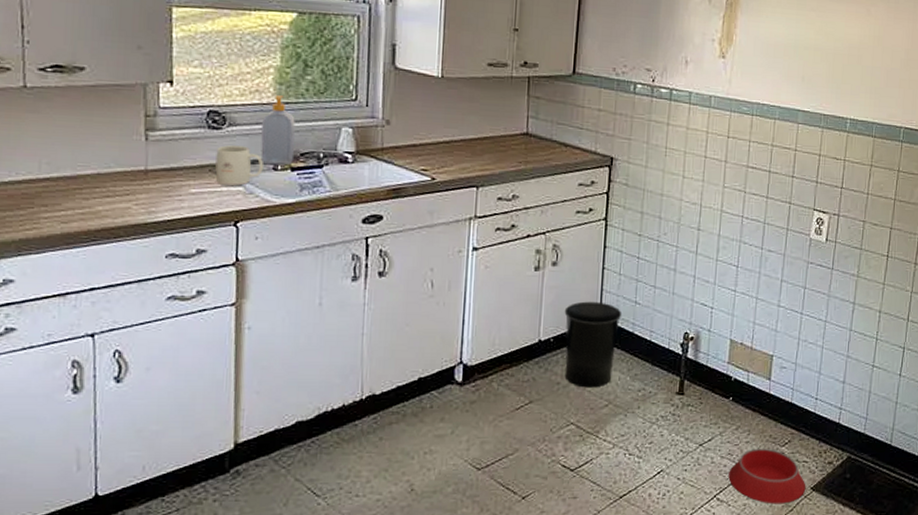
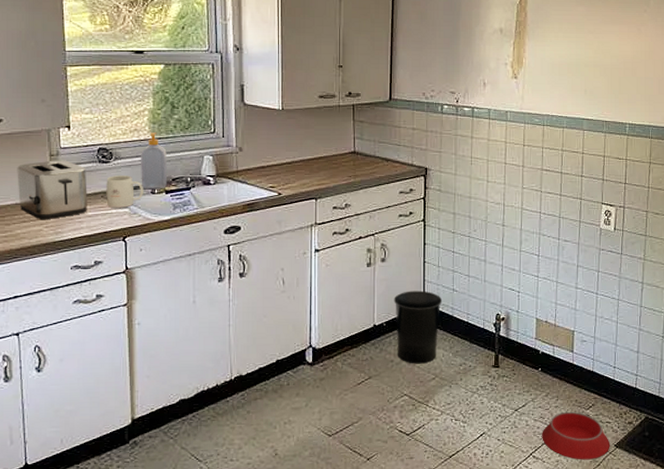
toaster: none [101,122,192,196] -> present [17,160,87,220]

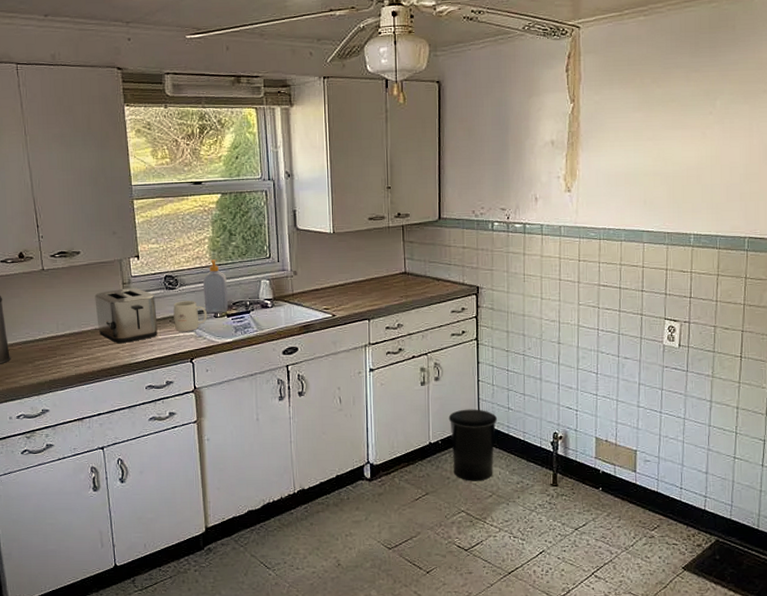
pet bowl: present [542,411,610,460] -> none [604,532,678,582]

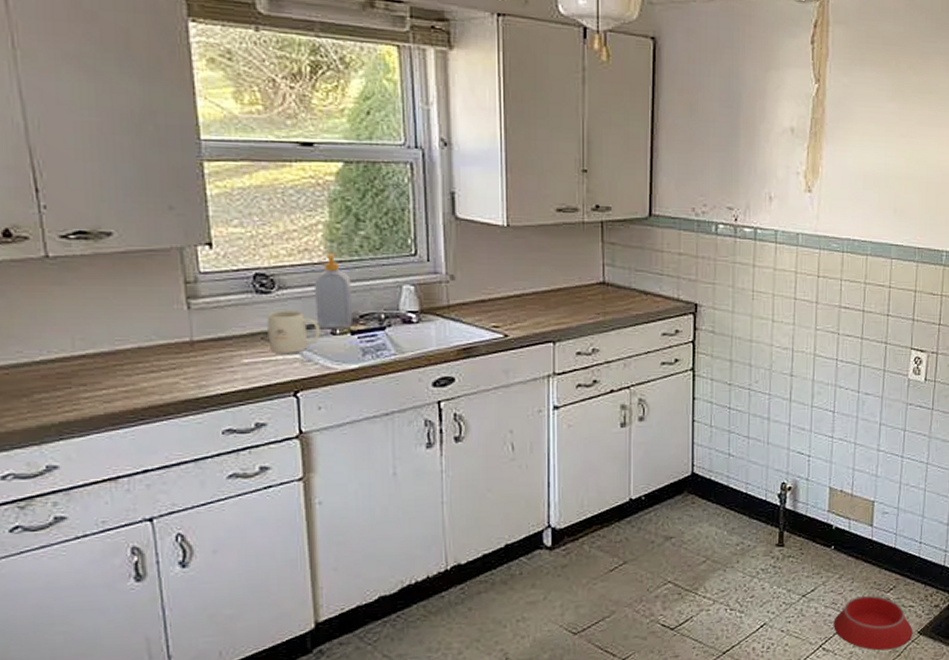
toaster: present [95,288,158,344] -> none [137,289,242,370]
waste bin: present [448,409,498,481] -> none [655,456,716,545]
pet bowl: none [604,532,678,582] -> present [833,595,913,651]

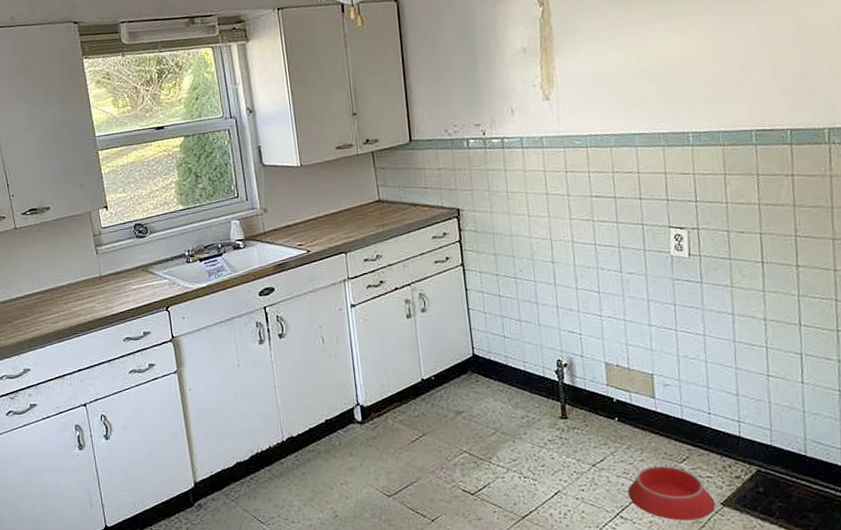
mug: present [267,310,320,353] -> none [145,247,180,280]
soap bottle: present [315,254,354,329] -> none [173,203,201,260]

